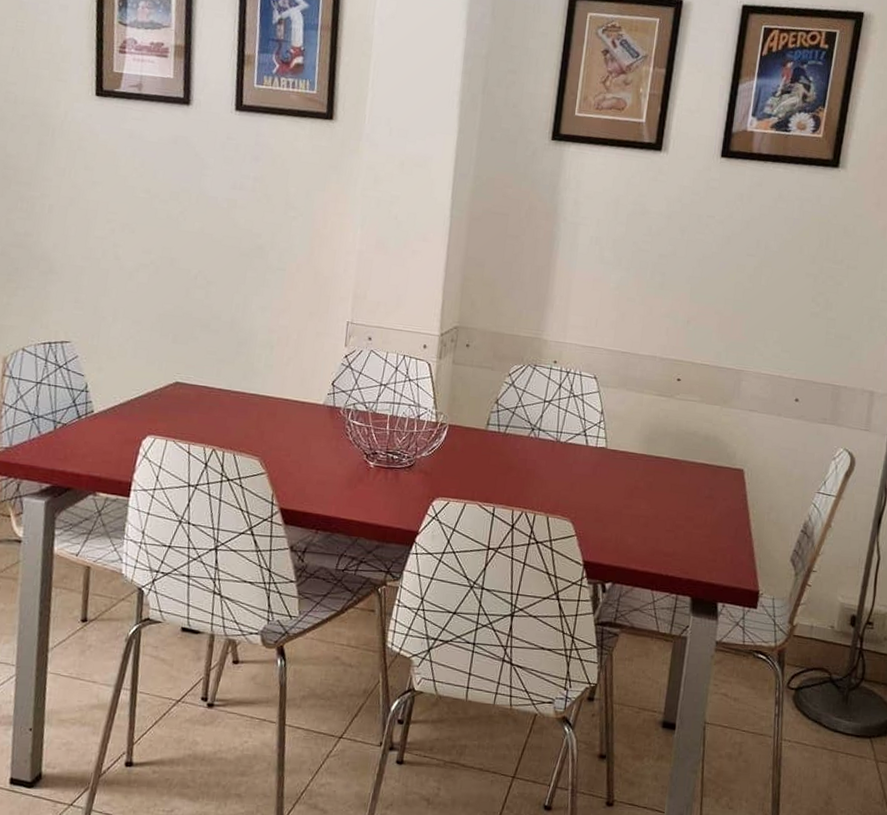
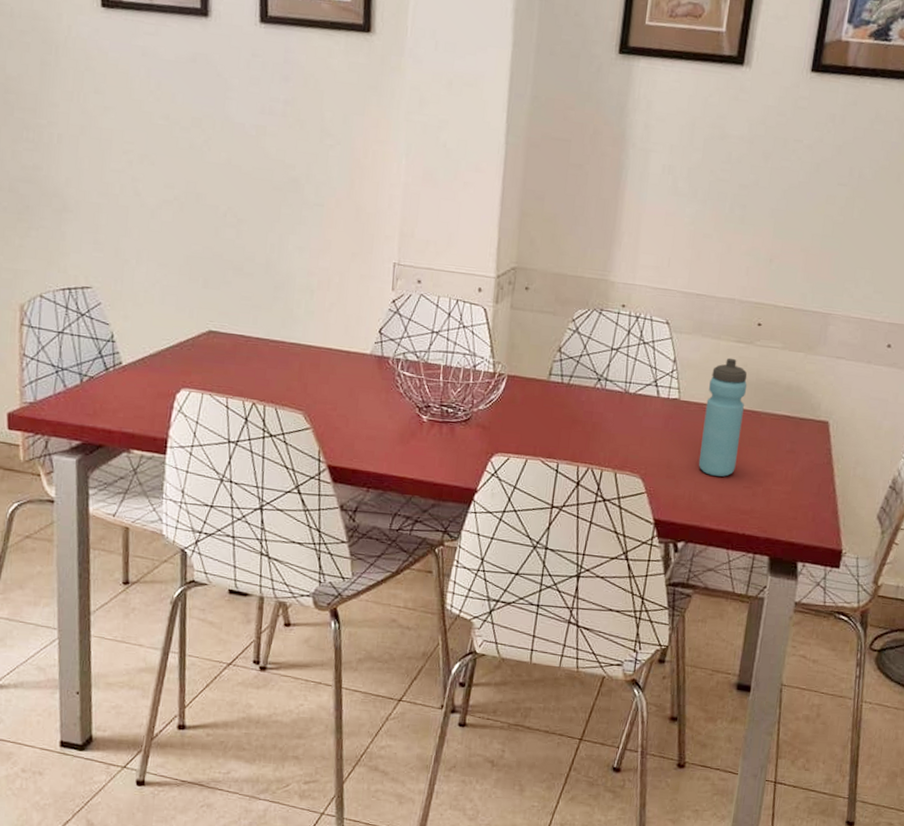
water bottle: none [624,410,669,521] -> present [698,357,748,477]

